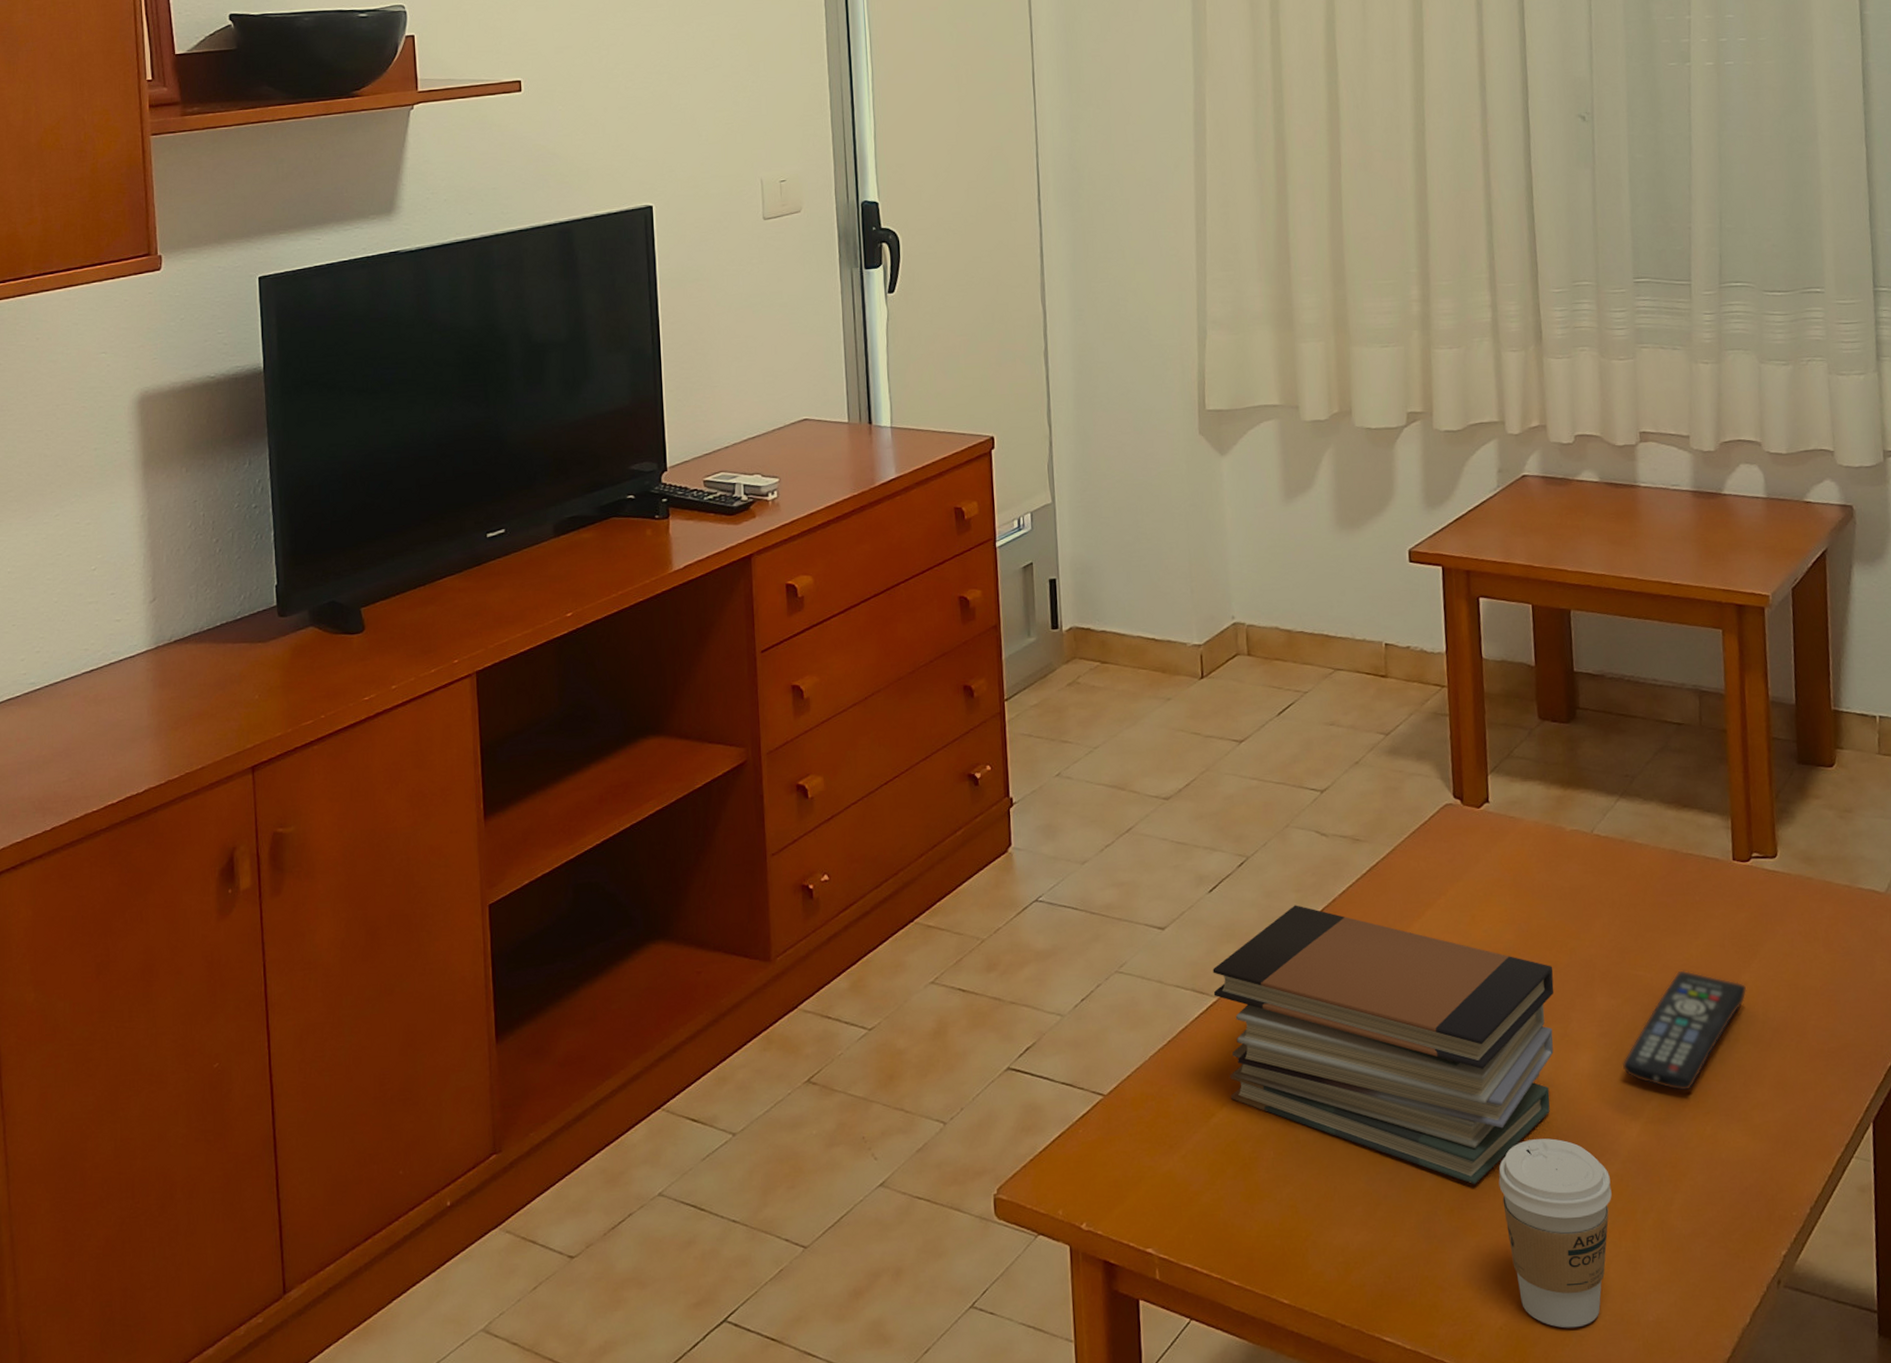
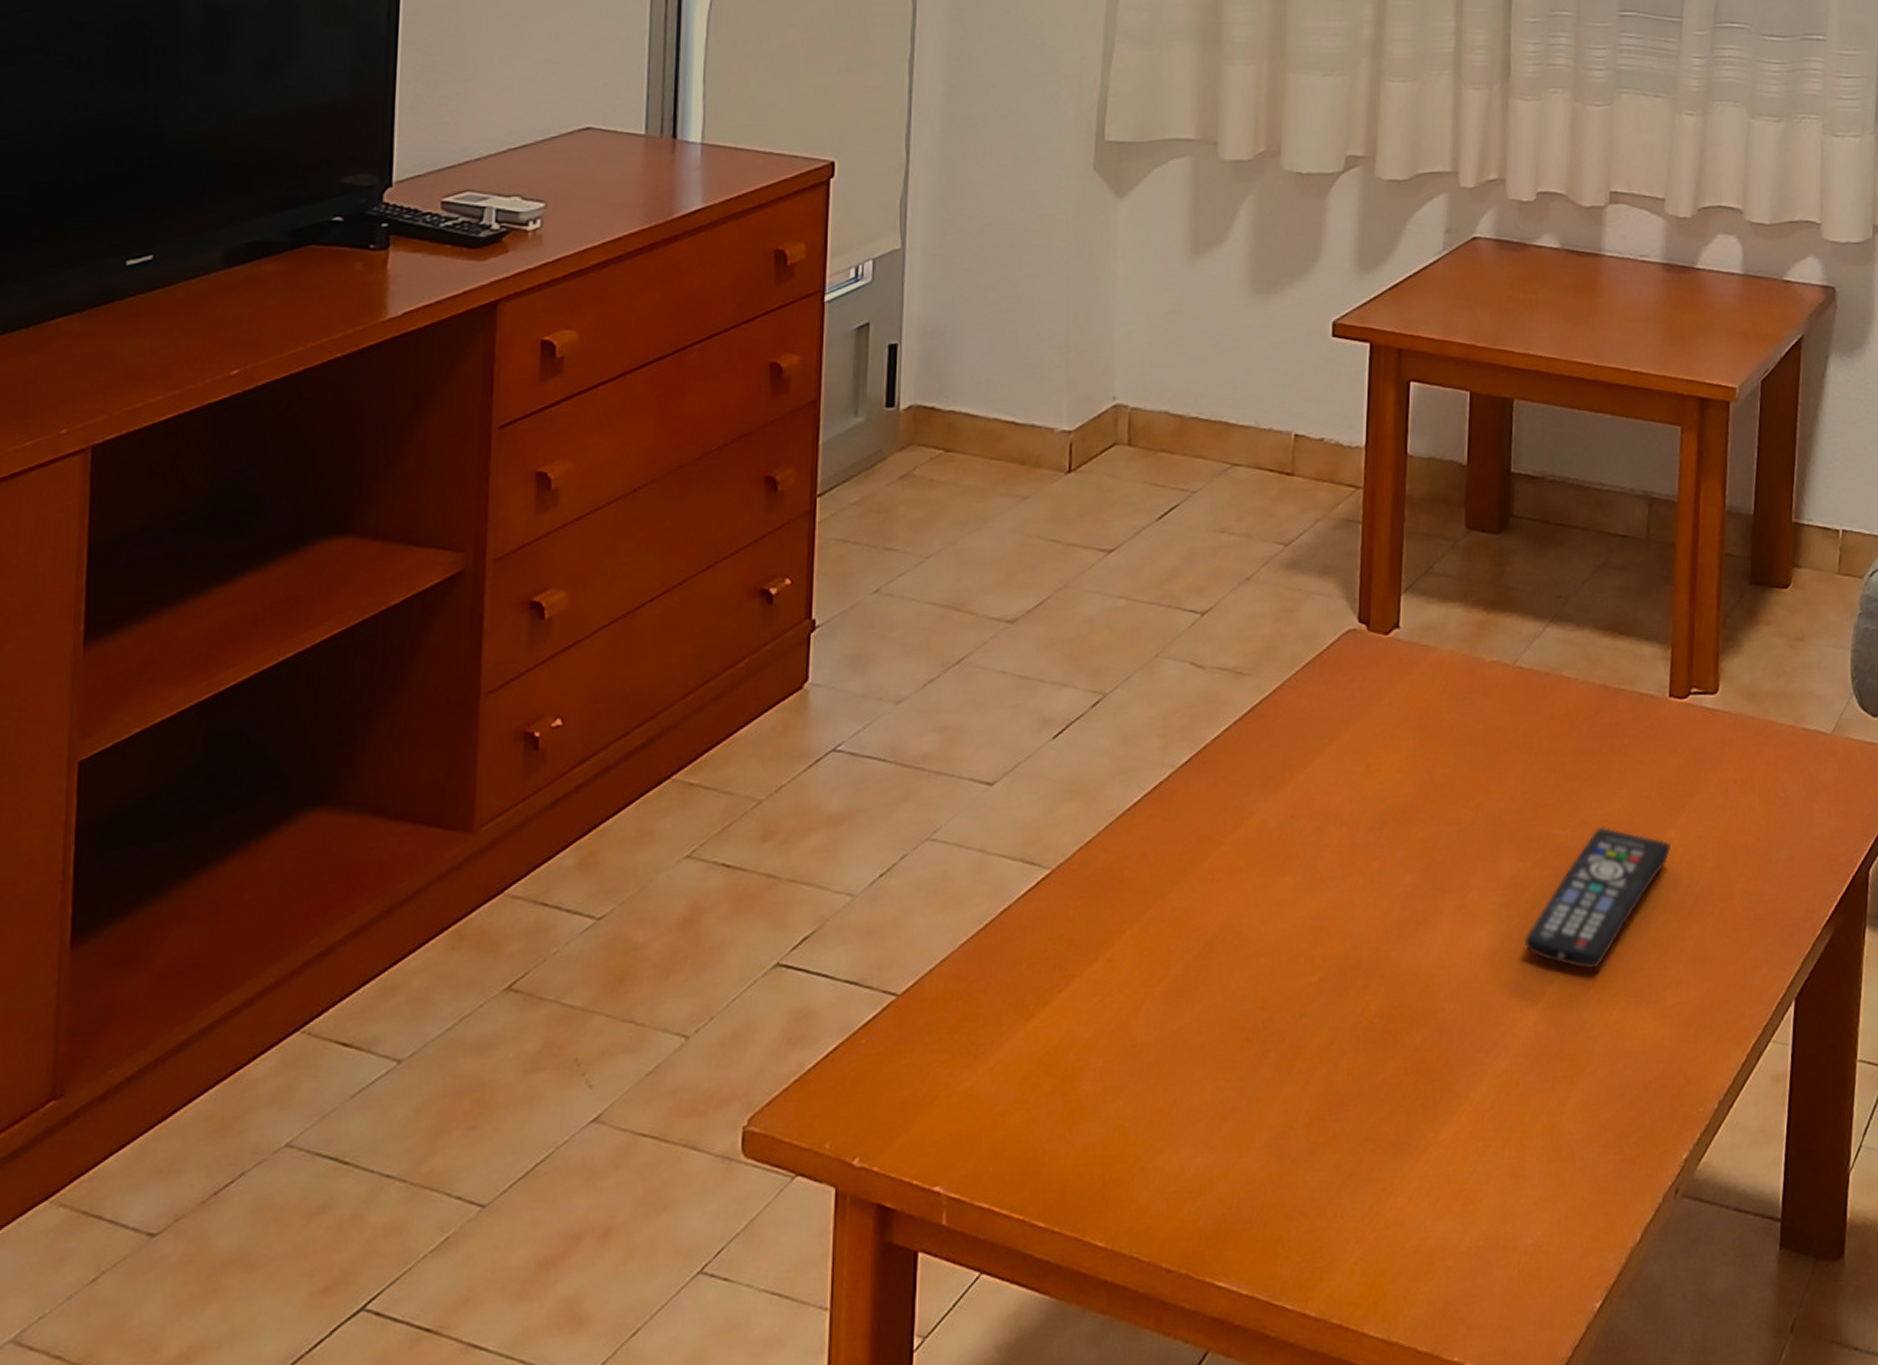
book stack: present [1212,905,1554,1185] -> none [1047,753,1456,1091]
coffee cup: present [1498,1138,1612,1329] -> none [1369,1031,1499,1259]

